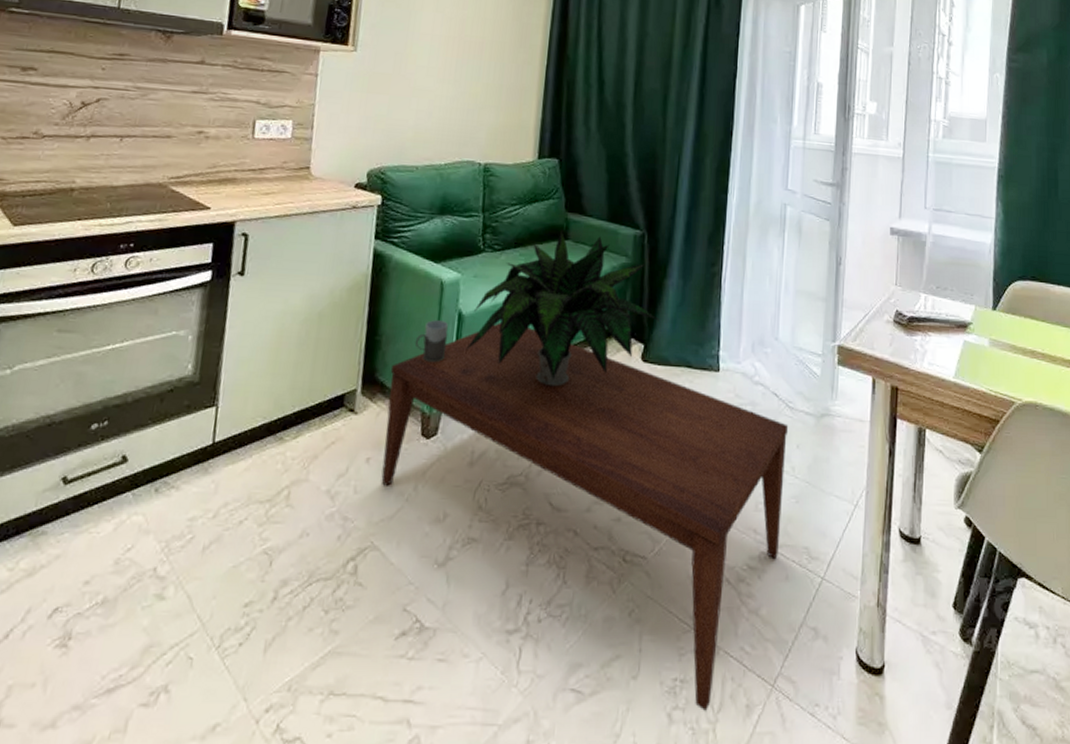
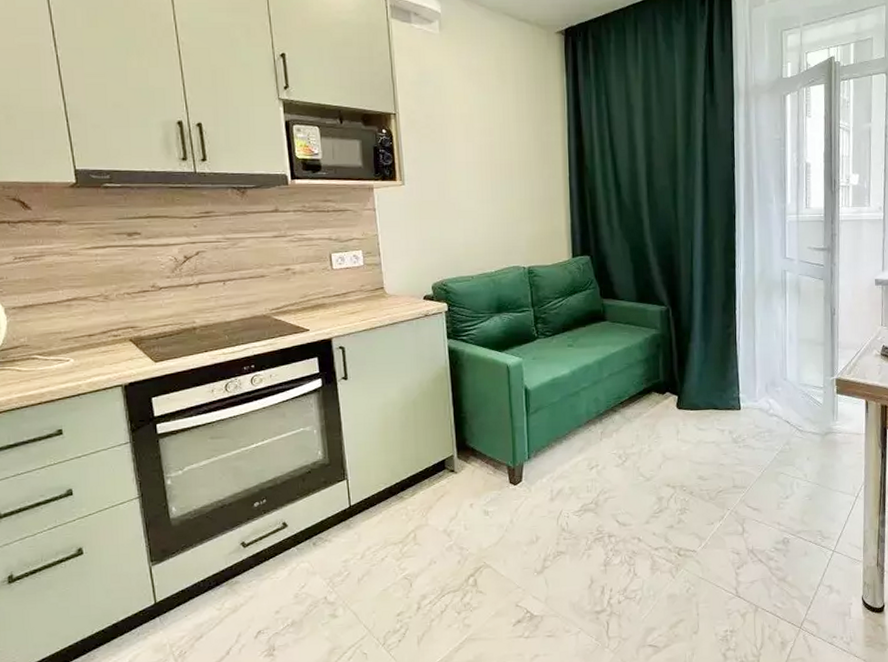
coffee table: present [381,323,789,712] -> none [478,392,800,650]
mug: present [414,320,448,363] -> none [493,396,519,429]
potted plant: present [466,229,659,387] -> none [535,313,688,436]

